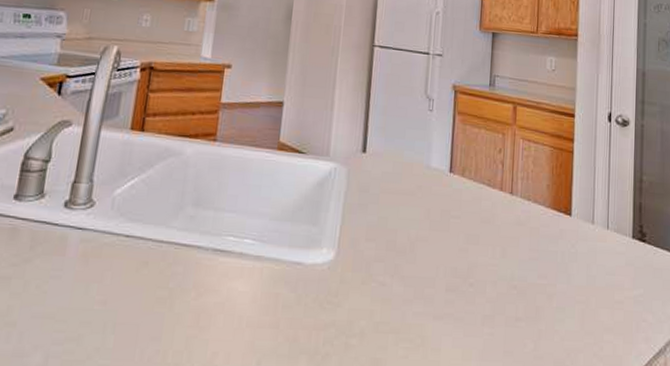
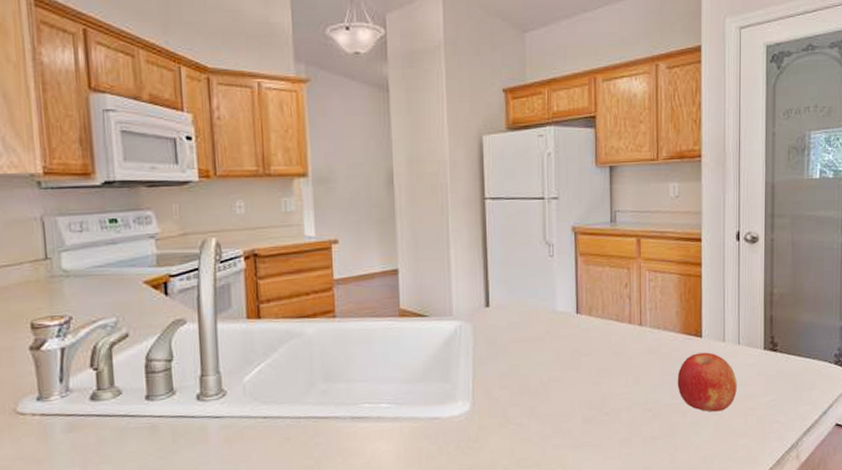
fruit: none [544,232,605,300] -> present [677,352,737,412]

